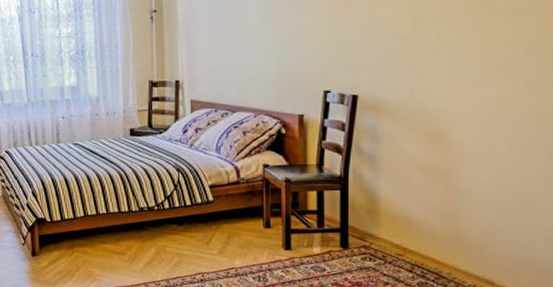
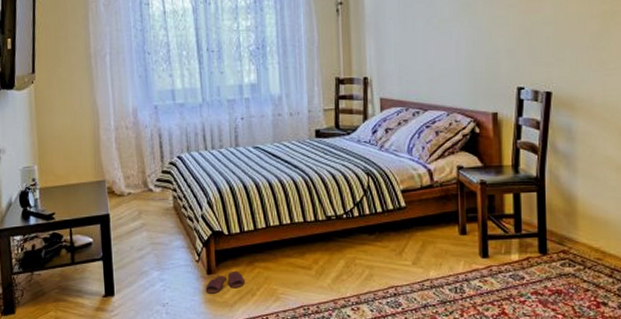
slippers: none [30,254,65,273] -> present [205,270,245,294]

